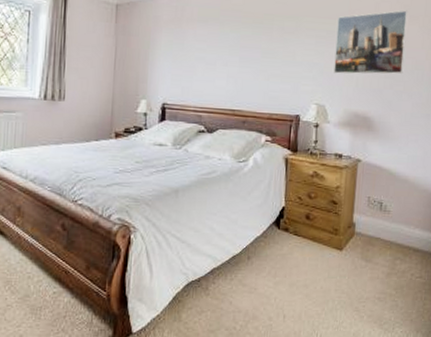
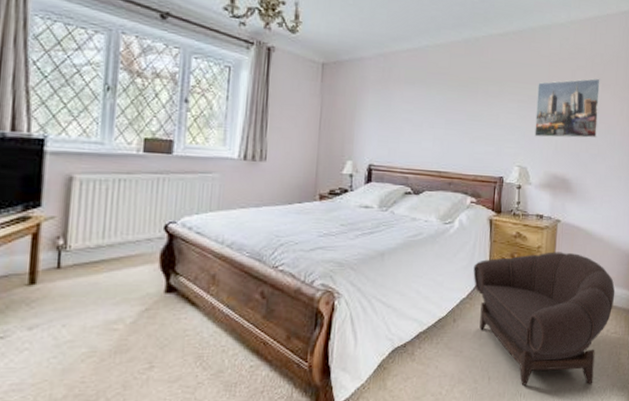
armchair: none [268,192,421,328] -> present [473,252,615,386]

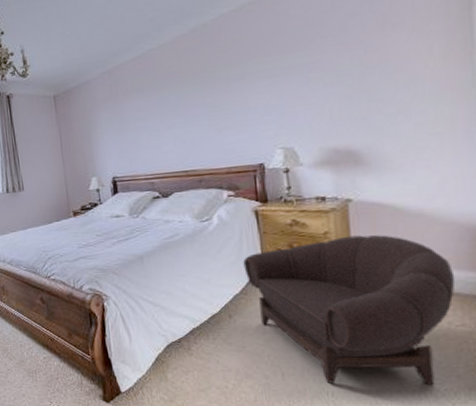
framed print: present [534,78,601,139] -> none [293,18,394,111]

